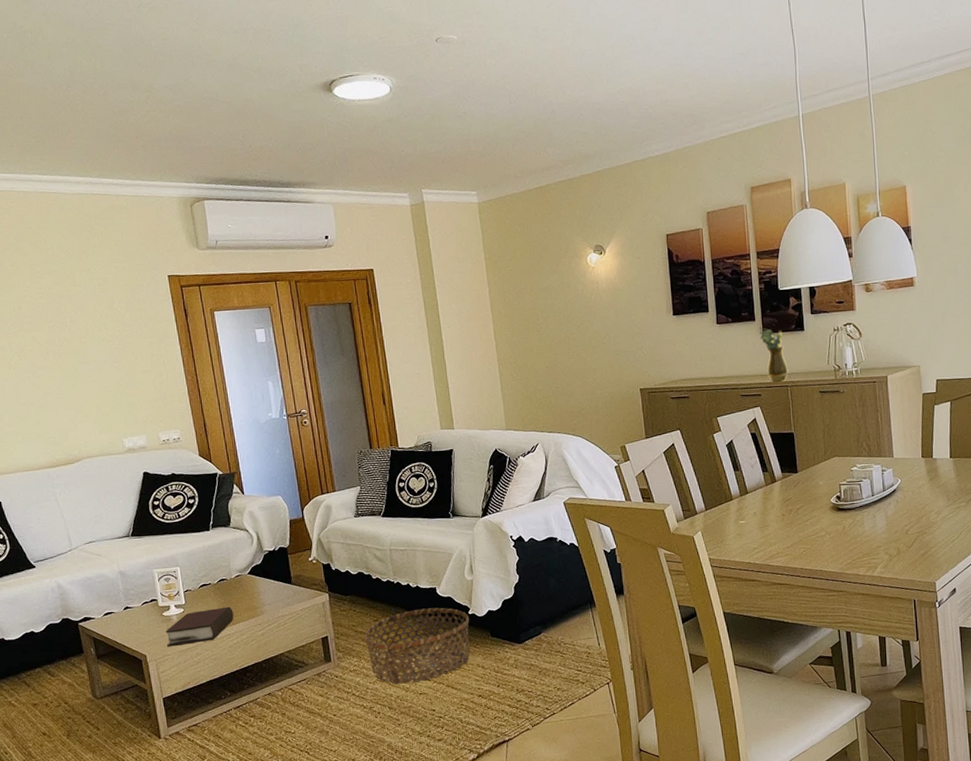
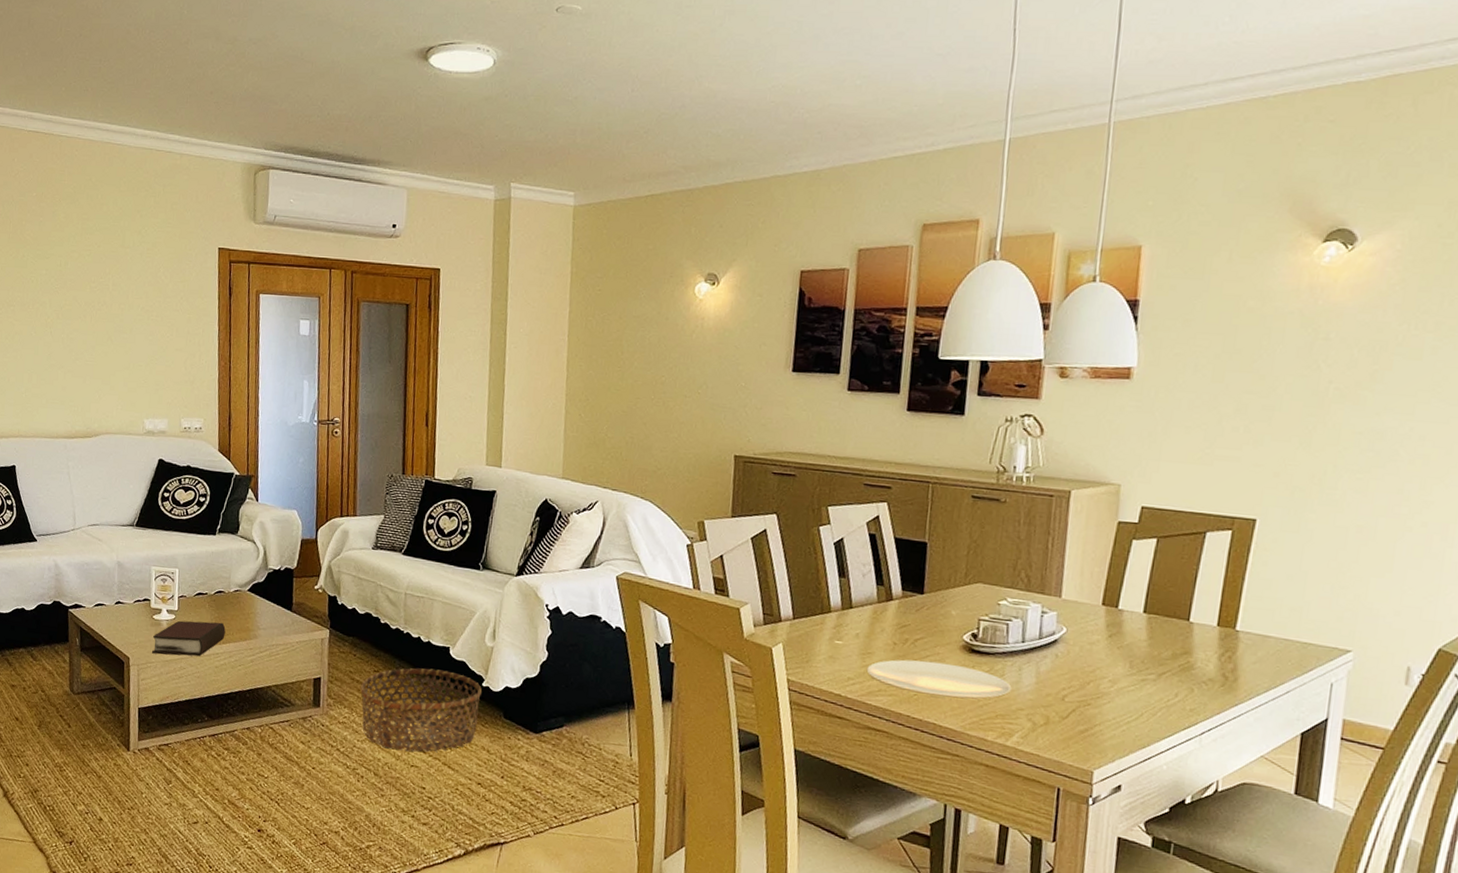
vase: present [759,328,788,382] -> none [902,403,935,475]
plate: none [766,522,871,551] -> present [866,659,1012,700]

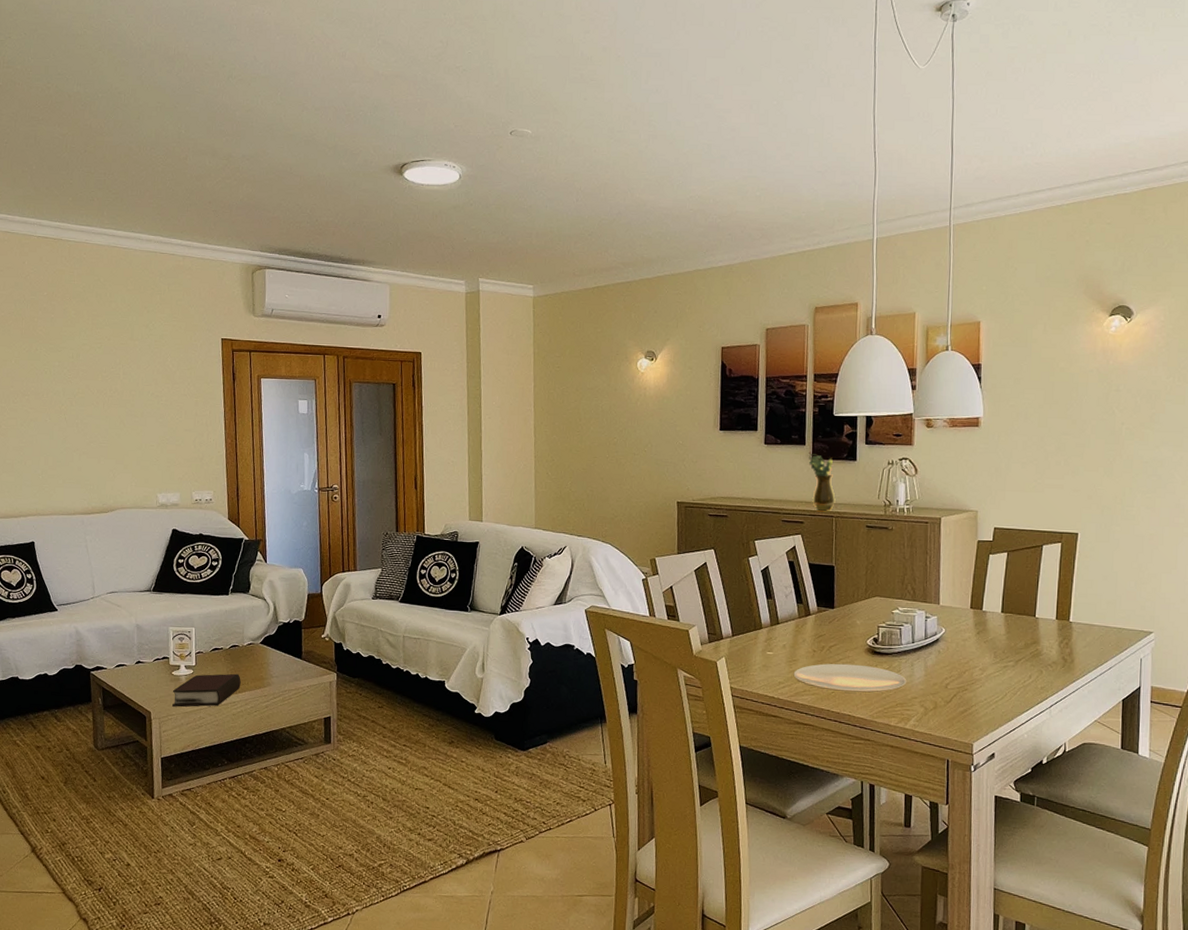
basket: present [360,668,482,753] -> none [367,701,475,777]
vase: none [902,403,935,475] -> present [808,453,834,511]

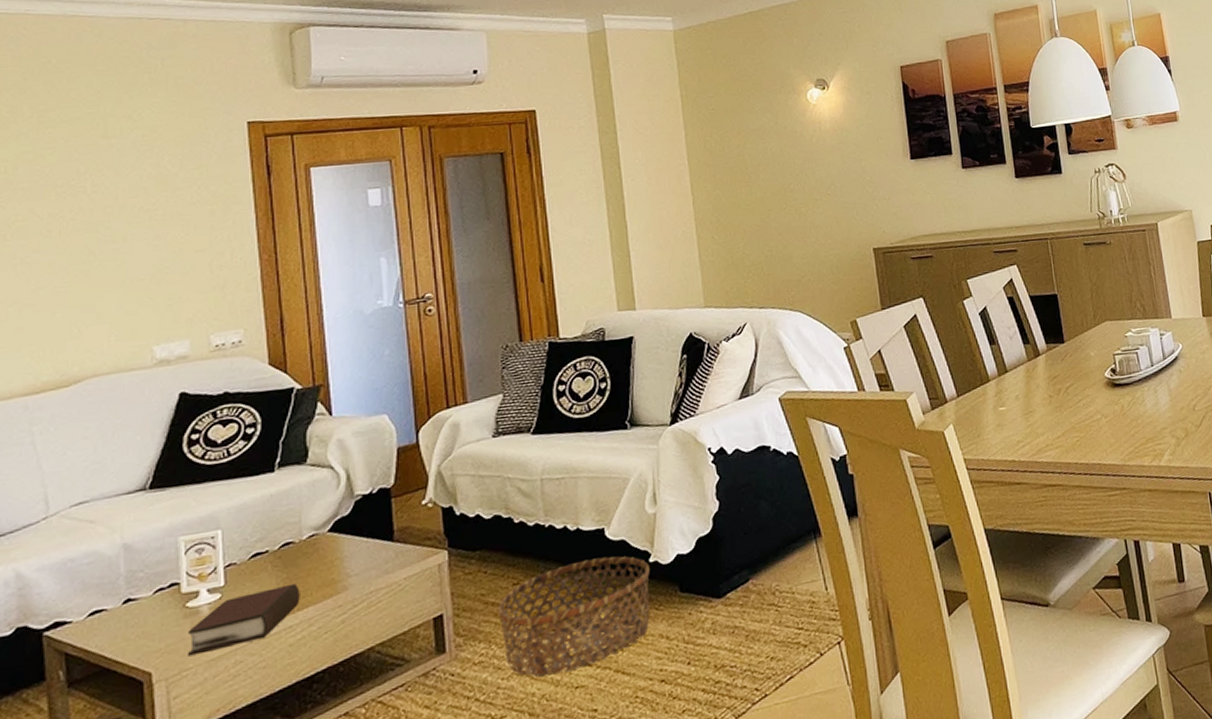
basket: none [367,701,475,777] -> present [498,556,650,677]
plate: present [793,663,907,694] -> none [1031,401,1153,440]
vase: present [808,453,834,511] -> none [1011,171,1046,235]

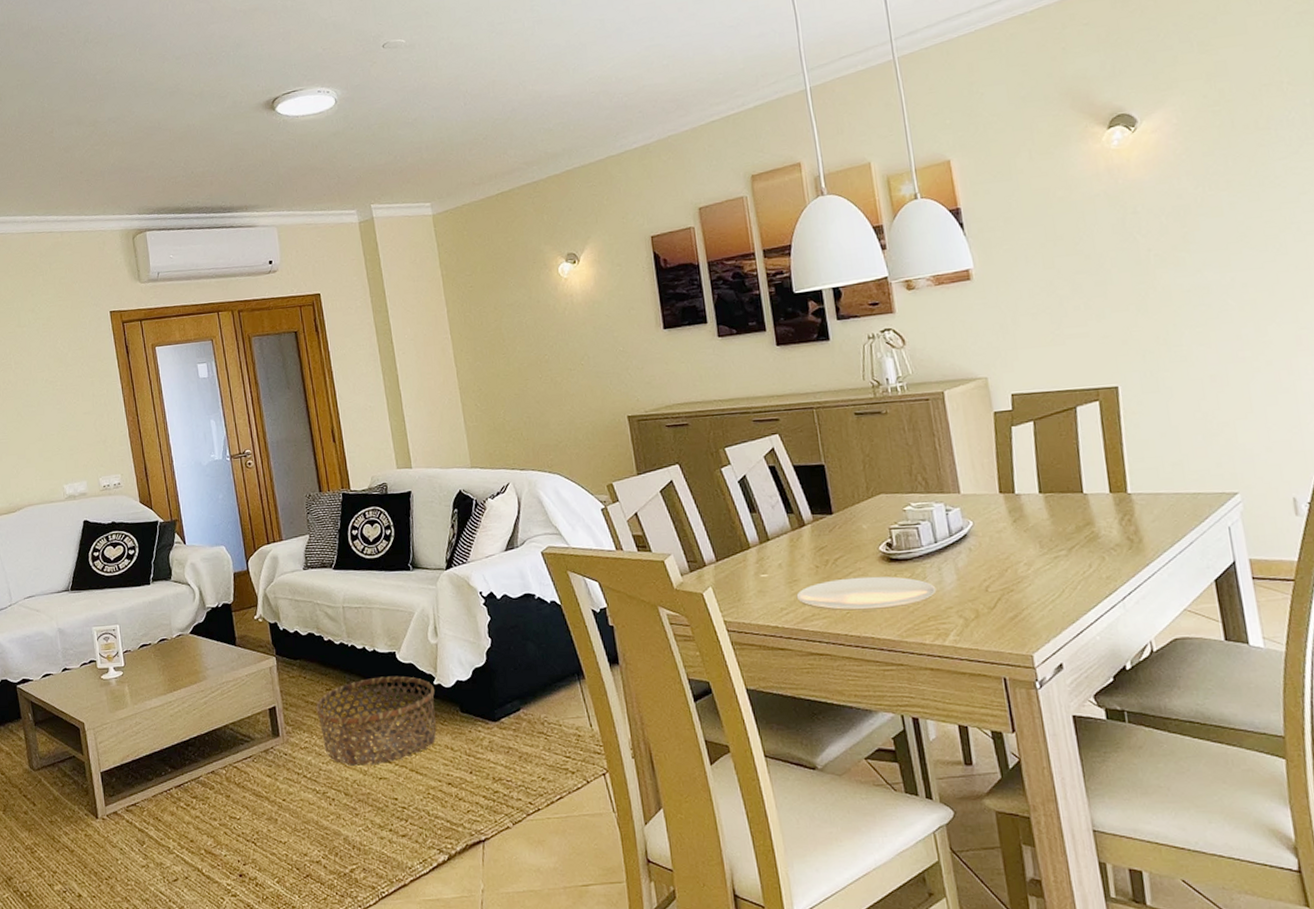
bible: present [188,583,300,657] -> none [104,670,175,714]
plate: none [1031,401,1153,440] -> present [796,576,937,612]

